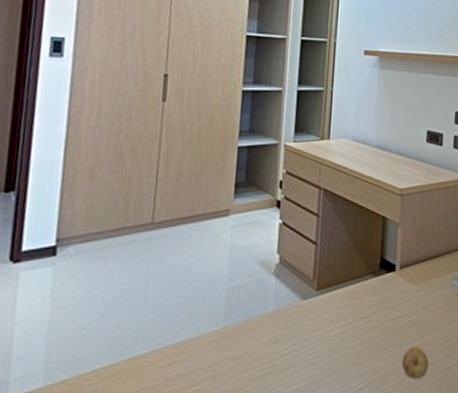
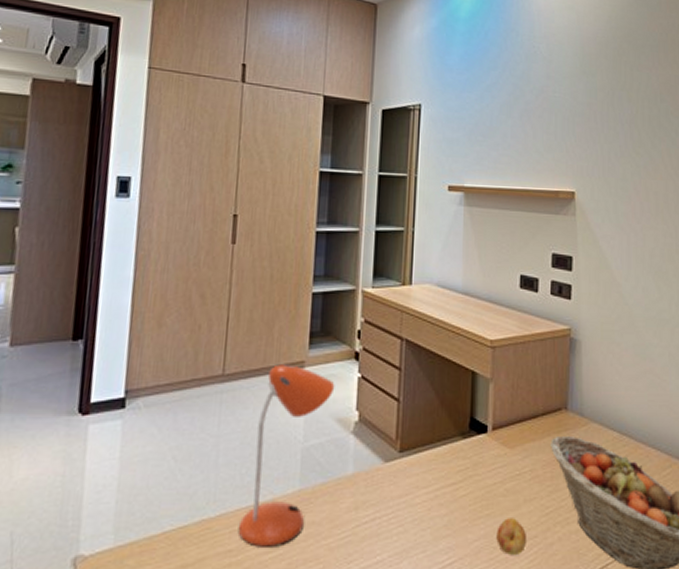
desk lamp: none [164,213,258,382] -> present [237,364,335,547]

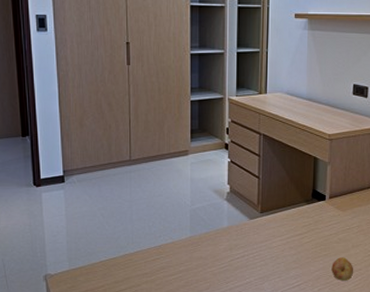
desk lamp: present [237,364,335,547] -> none [150,153,212,272]

